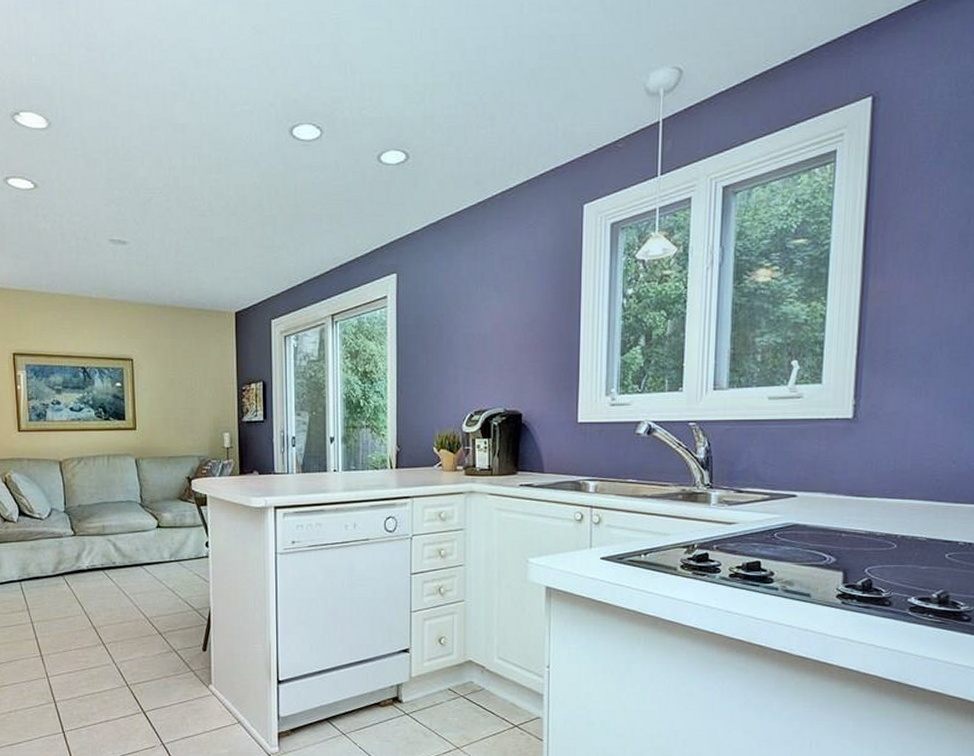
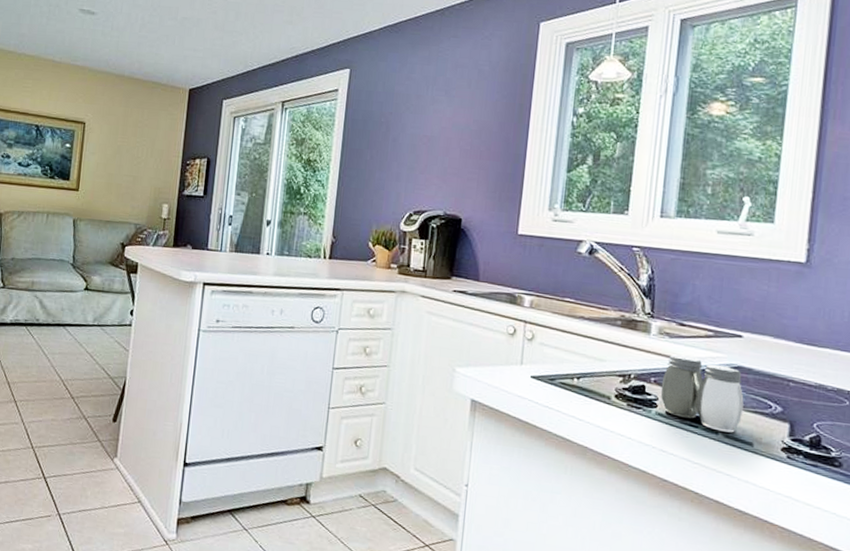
salt and pepper shaker: none [723,520,800,587] -> present [660,354,744,433]

